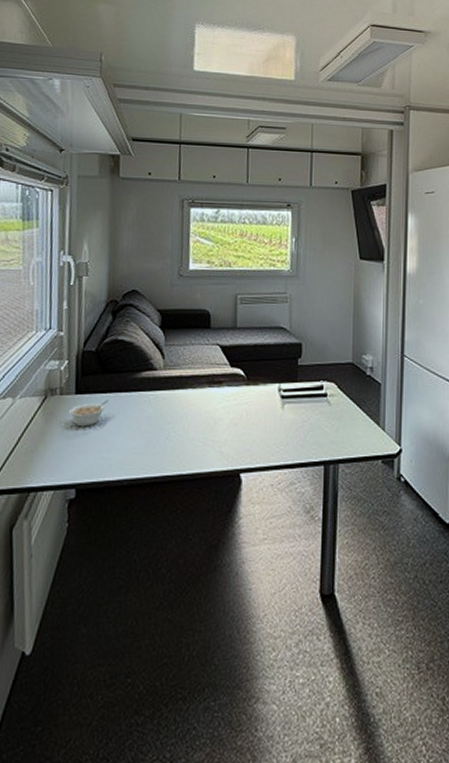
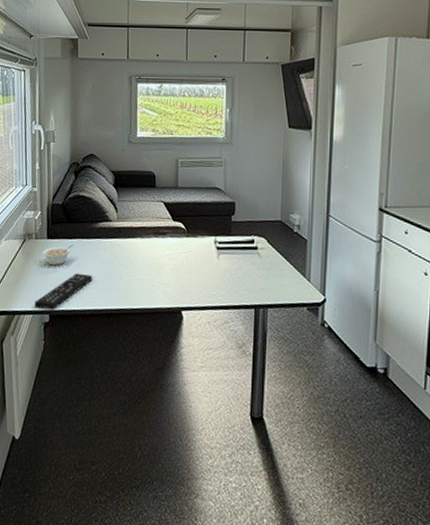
remote control: none [56,434,133,483] -> present [34,273,93,310]

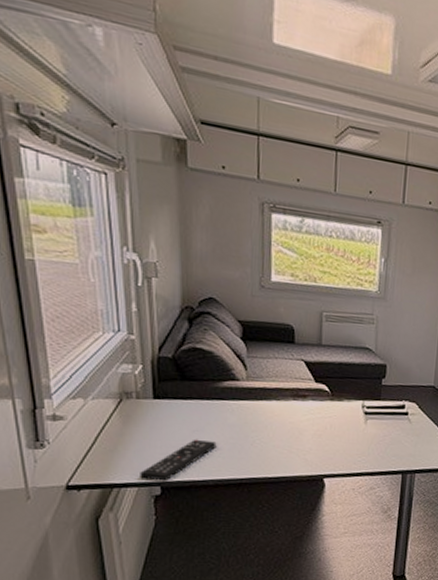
legume: present [43,244,73,266] -> none [148,406,190,431]

